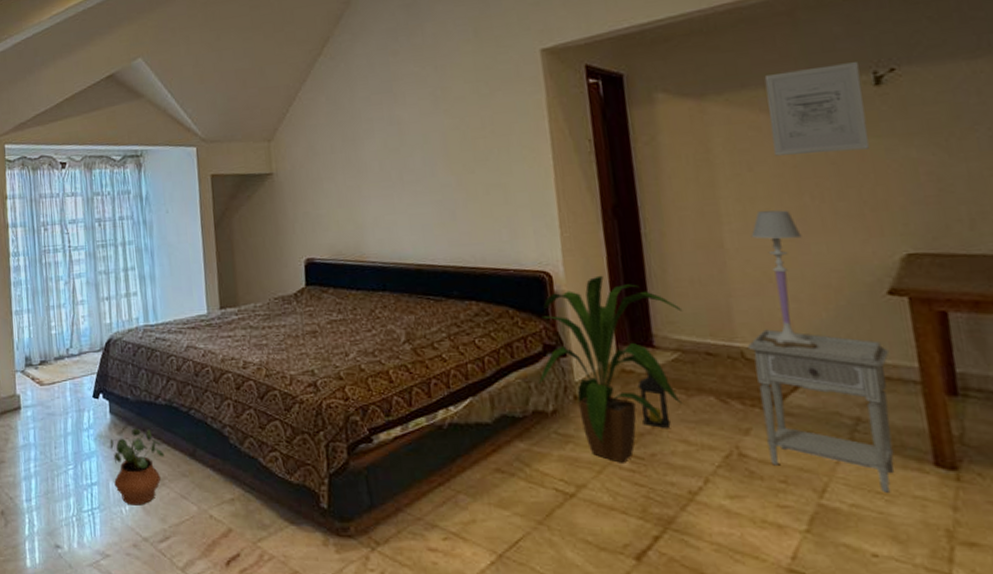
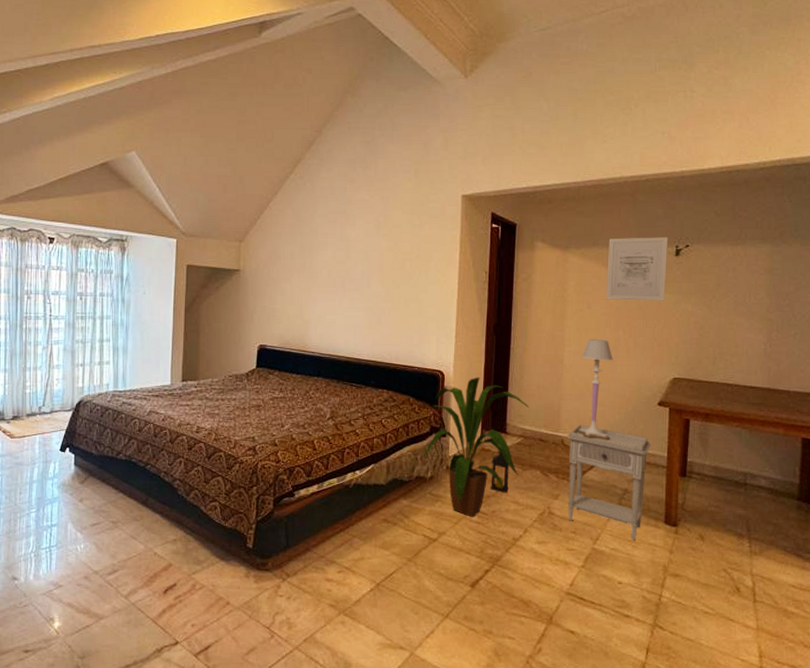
potted plant: present [109,428,165,506] -> none [72,479,120,544]

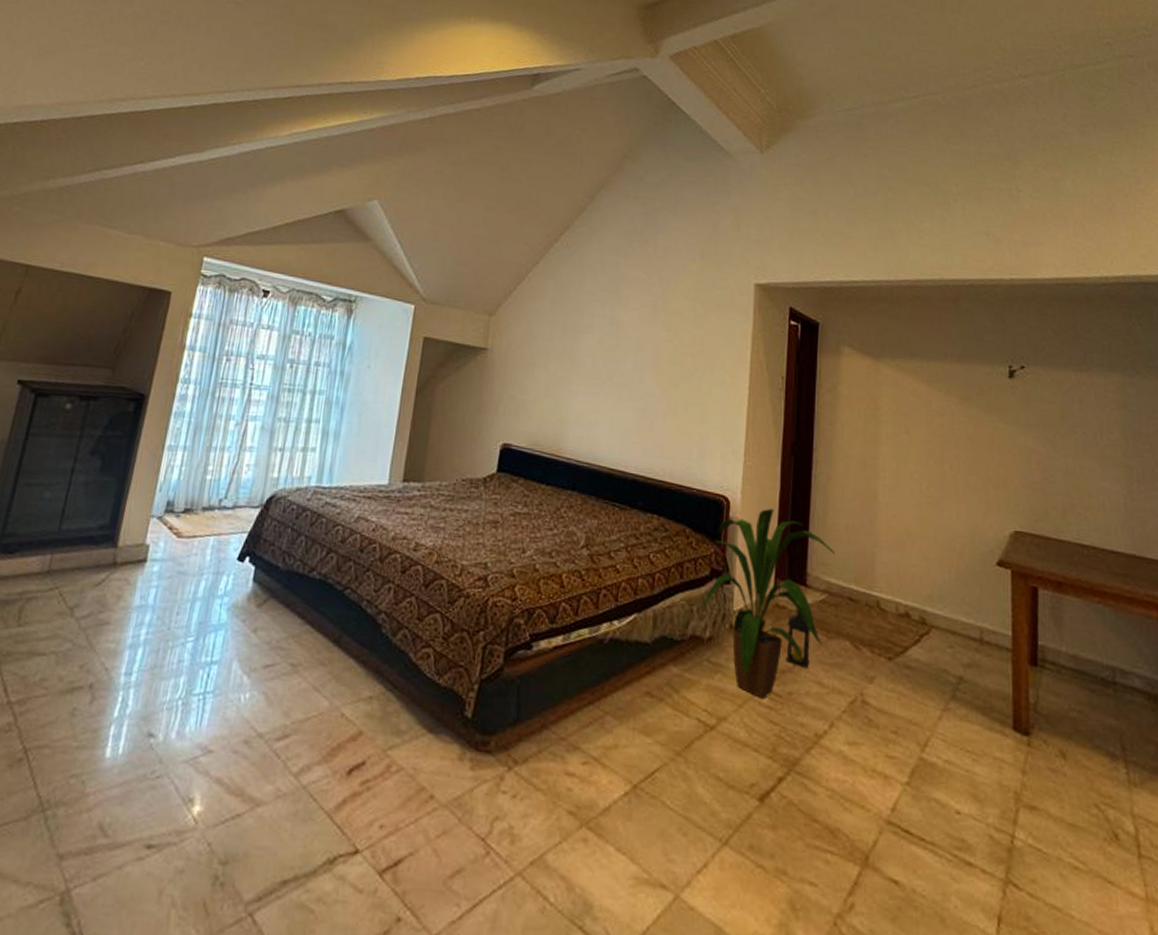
nightstand: present [566,425,652,541] -> none [883,582,992,752]
table lamp: present [577,339,613,441] -> none [896,472,939,608]
wall art: present [606,237,668,301] -> none [928,350,1000,432]

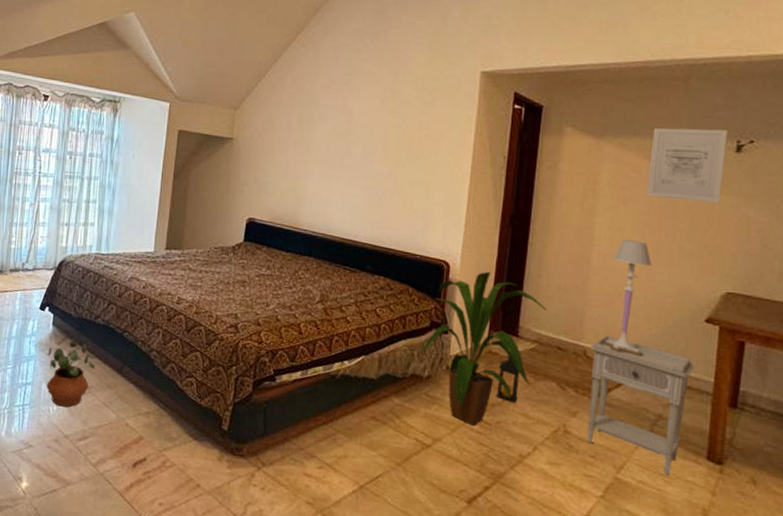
potted plant: none [238,602,306,694] -> present [47,341,95,408]
nightstand: none [883,582,992,752] -> present [587,335,696,476]
table lamp: none [896,472,939,608] -> present [603,240,652,357]
wall art: none [928,350,1000,432] -> present [647,128,727,203]

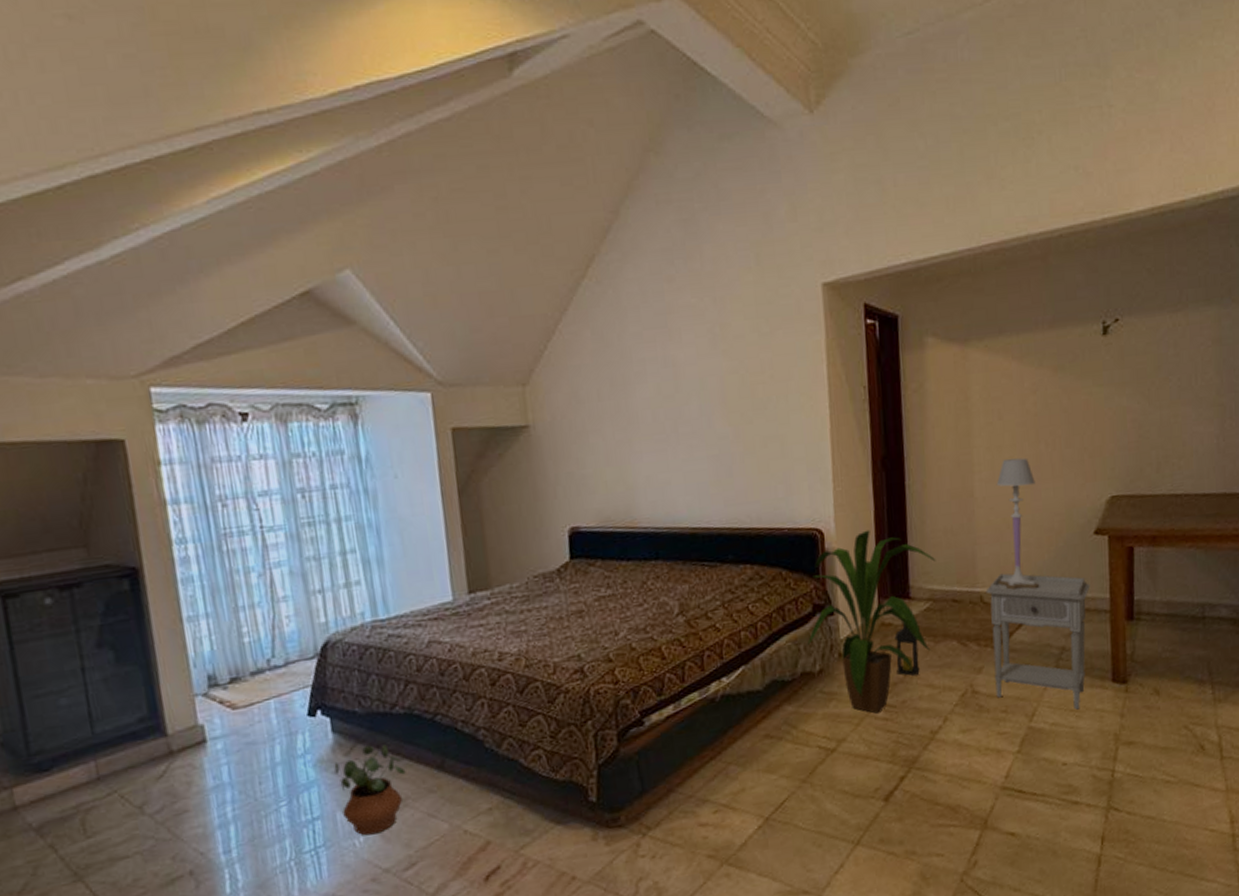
wall art: present [647,128,727,203] -> none [1018,311,1094,404]

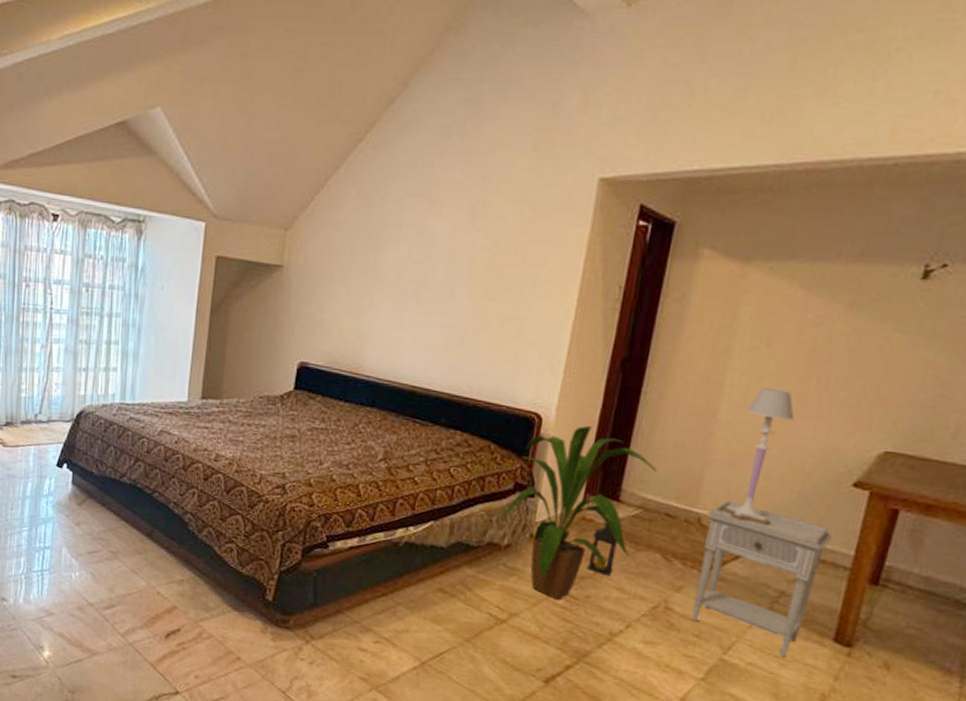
potted plant: present [334,744,406,836] -> none [67,501,122,574]

